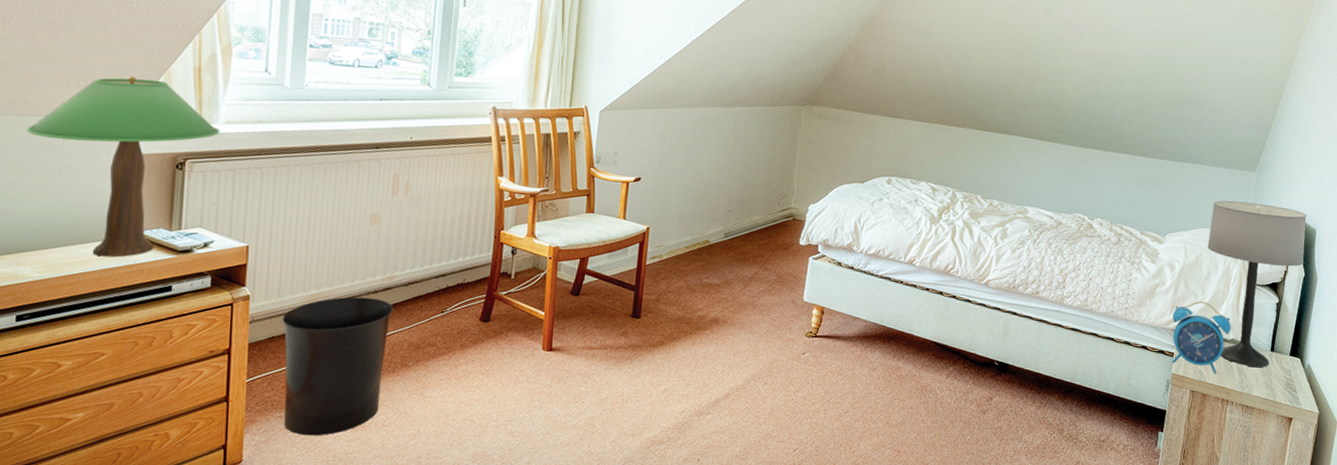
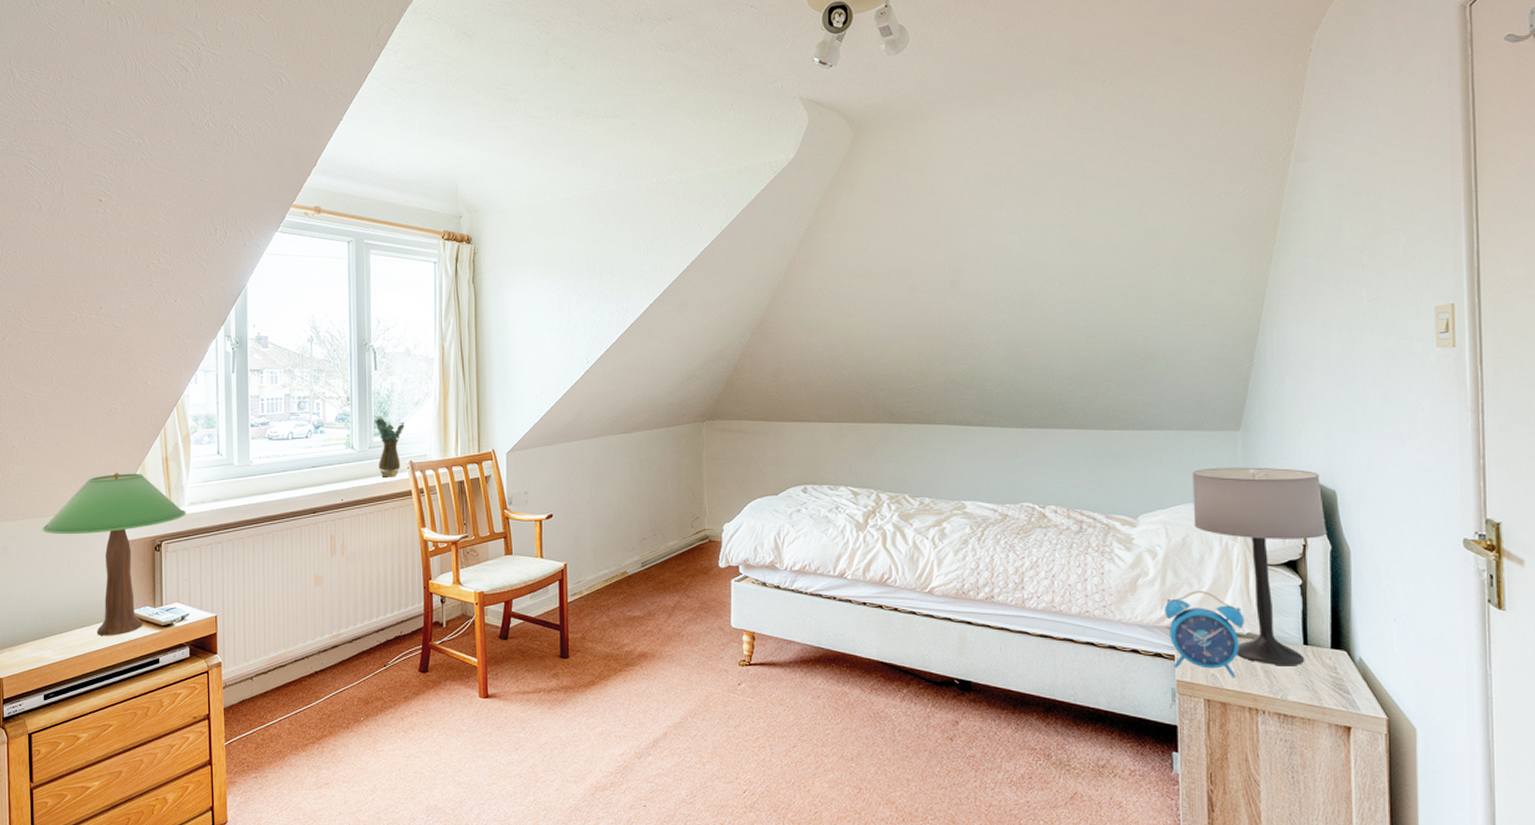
waste bin: present [281,297,393,436] -> none [249,657,342,795]
vase: none [456,55,491,122] -> present [374,416,405,478]

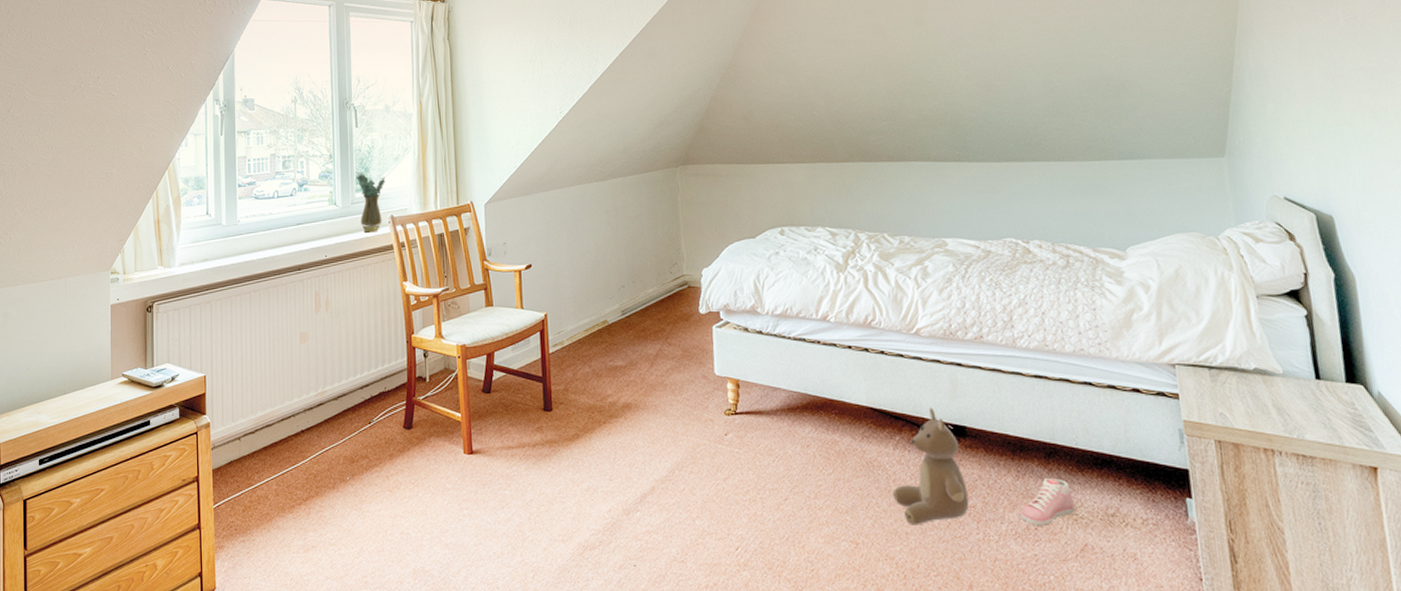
table lamp: present [42,472,186,636] -> none [40,235,177,399]
teddy bear: none [897,663,969,773] -> present [892,407,969,525]
sneaker: none [1017,730,1068,775] -> present [1020,477,1075,526]
alarm clock: present [1165,590,1245,679] -> none [1163,323,1250,417]
table lamp: present [1192,467,1328,666] -> none [1179,194,1329,403]

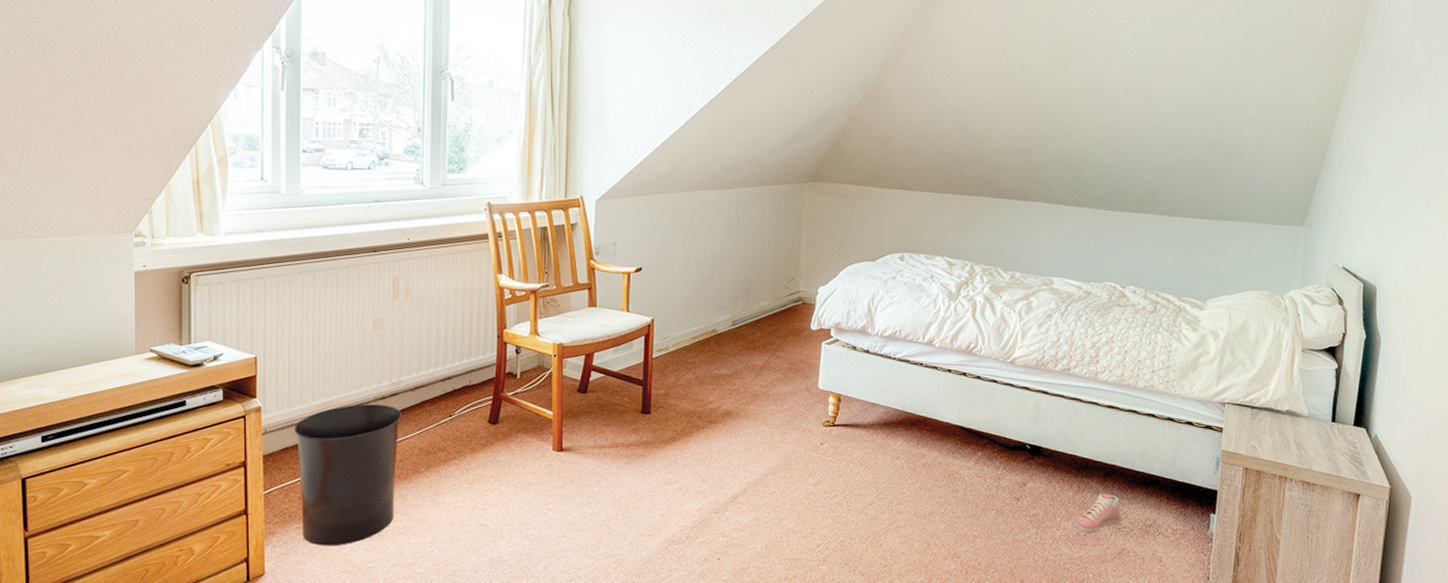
waste bin: none [237,415,327,559] -> present [293,404,402,546]
vase: present [355,172,385,233] -> none [448,151,483,219]
teddy bear: present [892,407,969,525] -> none [967,429,1034,530]

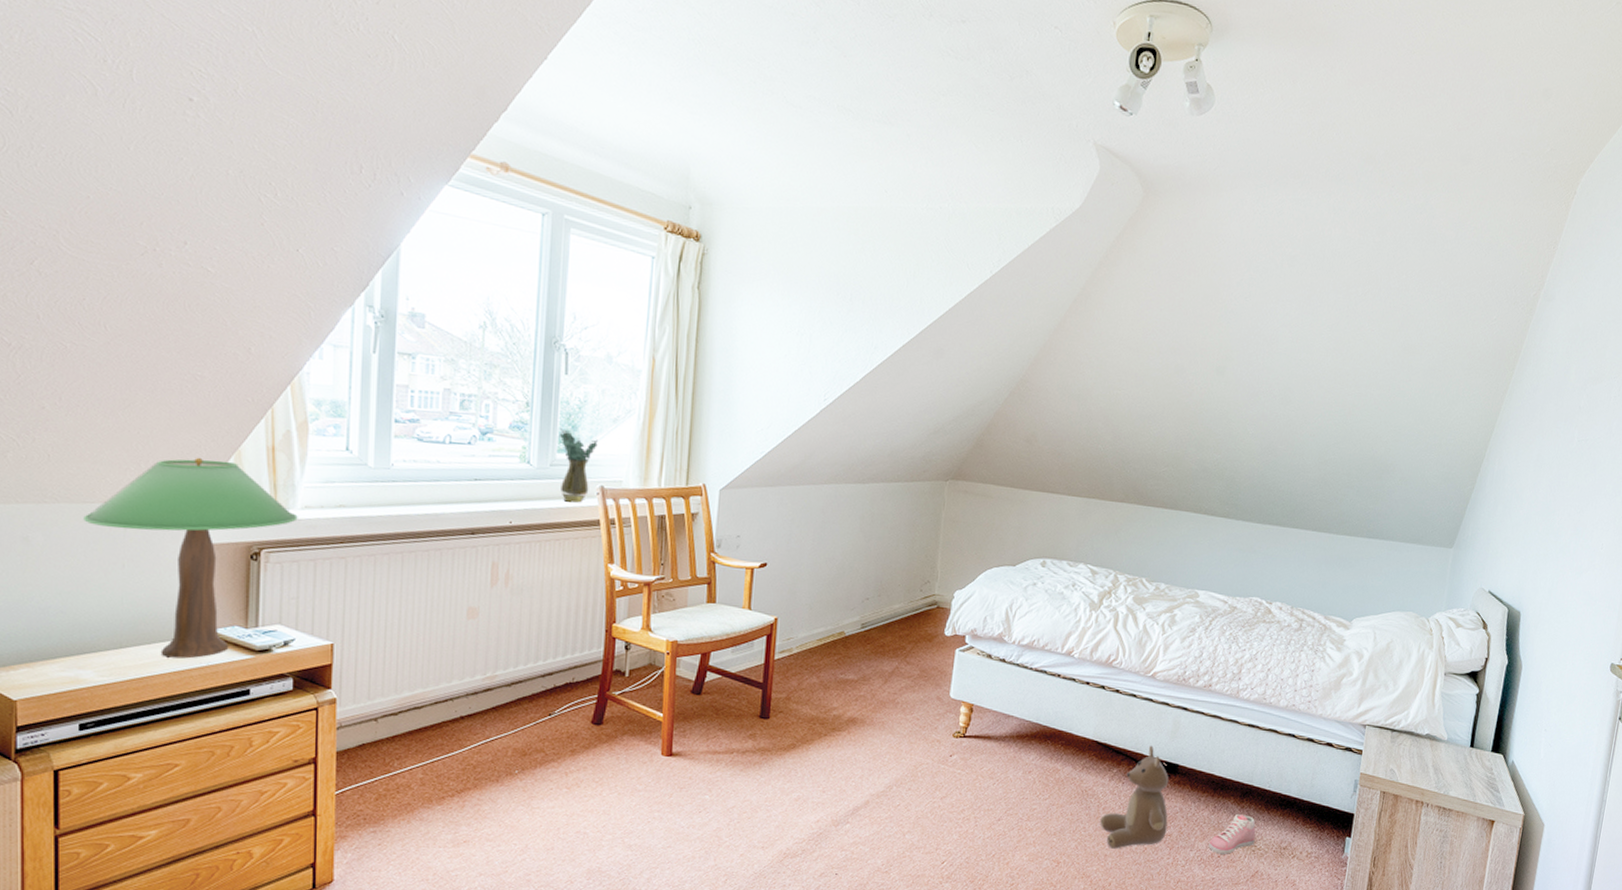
table lamp: none [39,192,222,375] -> present [84,457,298,659]
waste bin: present [293,404,402,546] -> none [372,699,495,853]
vase: none [448,151,483,219] -> present [559,428,598,503]
teddy bear: none [967,429,1034,530] -> present [1100,745,1169,849]

